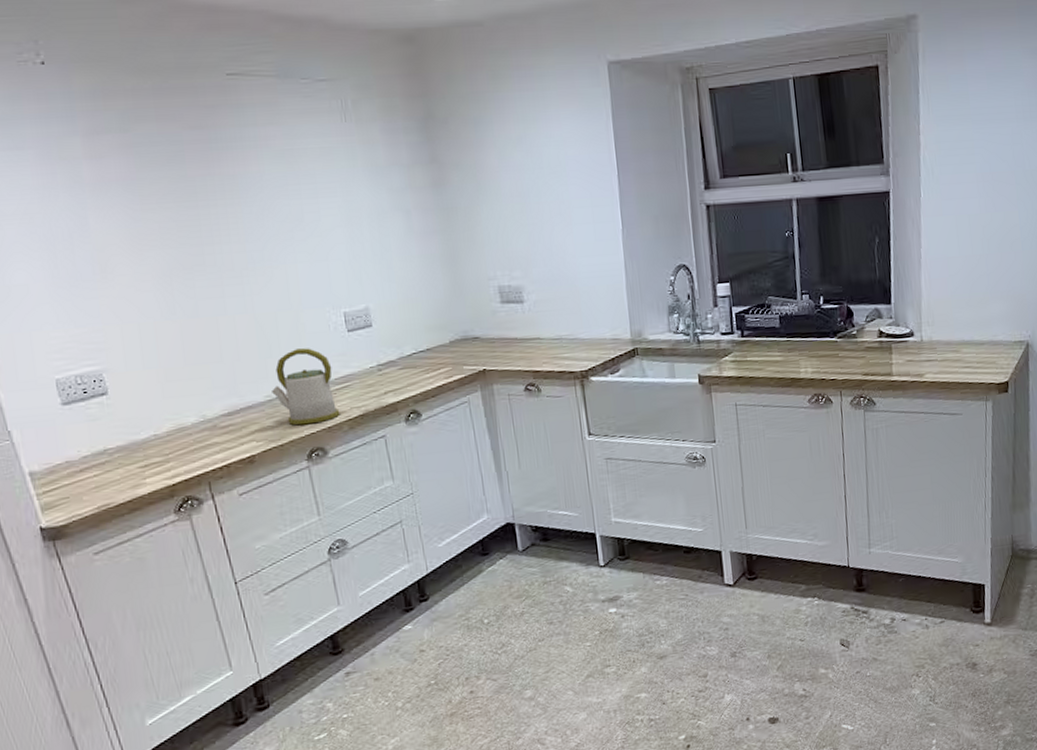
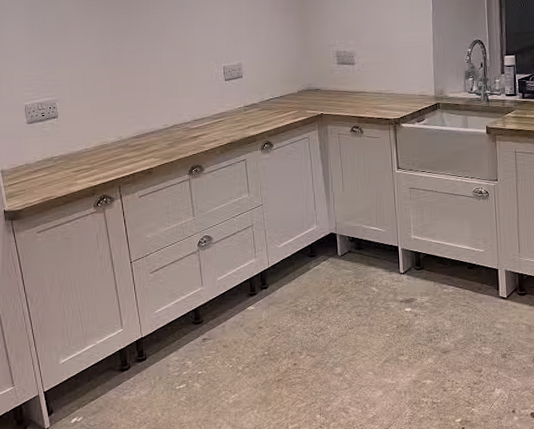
kettle: present [272,348,340,426] -> none [168,91,215,148]

